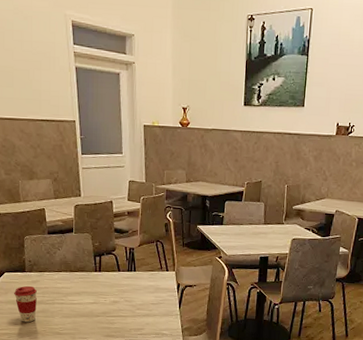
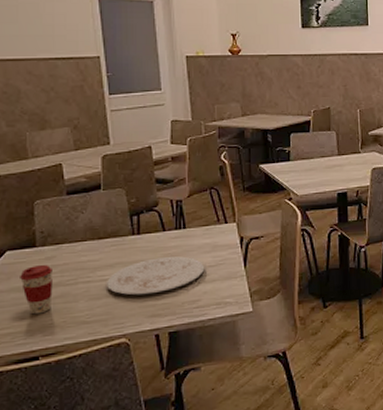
plate: none [75,292,149,319] -> present [107,256,205,295]

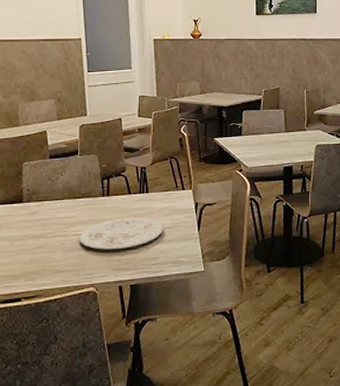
coffee cup: present [20,265,53,315] -> none [9,219,35,261]

